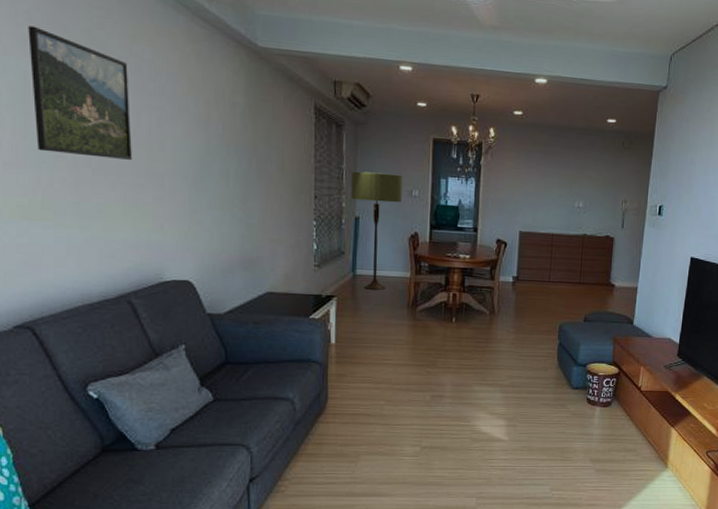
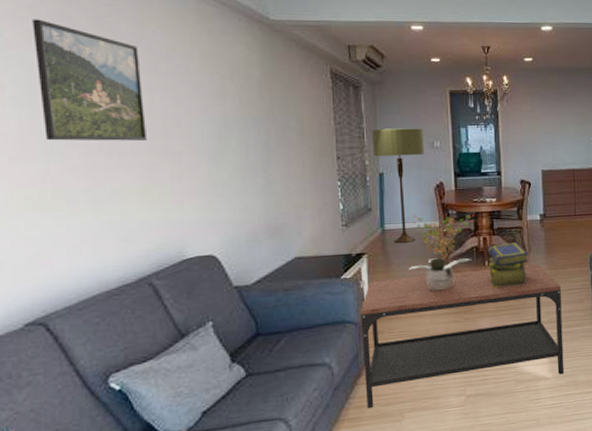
coffee table: none [325,324,526,446] -> present [360,264,565,408]
potted plant: none [377,262,446,342] -> present [409,213,474,291]
stack of books: none [455,302,497,346] -> present [487,242,528,289]

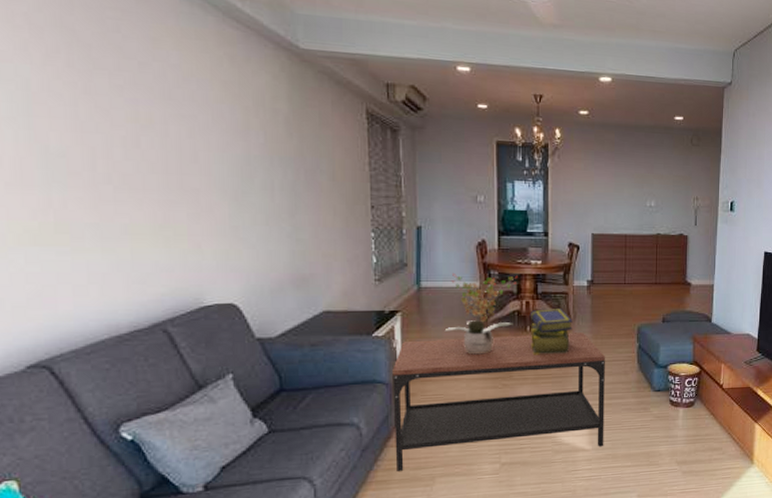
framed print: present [32,19,148,141] -> none [28,28,162,175]
floor lamp: present [371,128,424,243] -> none [409,178,466,302]

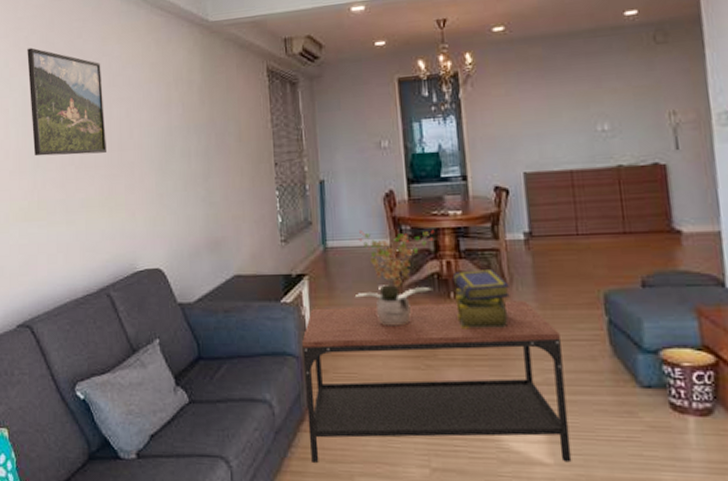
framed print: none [28,28,162,175] -> present [27,47,108,157]

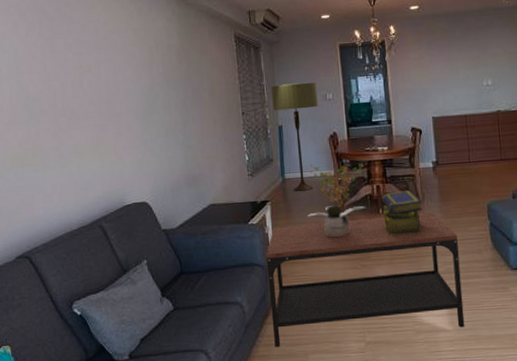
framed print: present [27,47,108,157] -> none [18,13,97,110]
floor lamp: none [310,125,370,264] -> present [270,82,318,191]

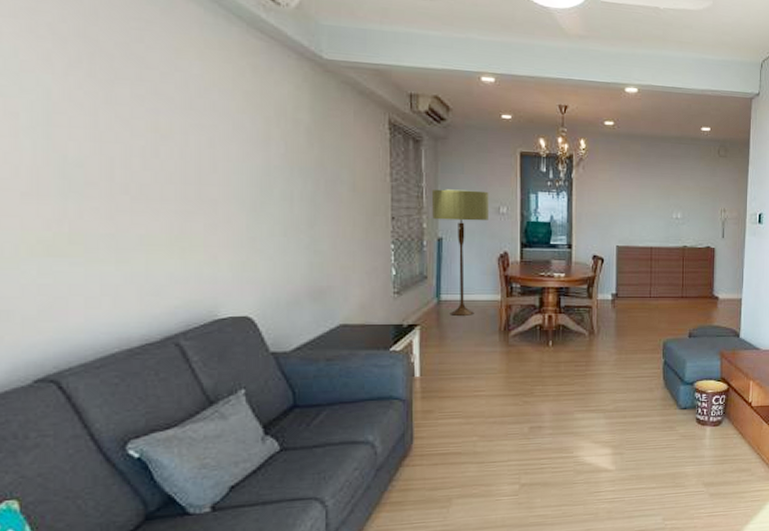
coffee table: present [266,212,465,347] -> none [409,348,629,492]
potted plant: present [308,162,367,238] -> none [465,285,540,370]
stack of books: present [381,190,422,237] -> none [552,323,596,371]

